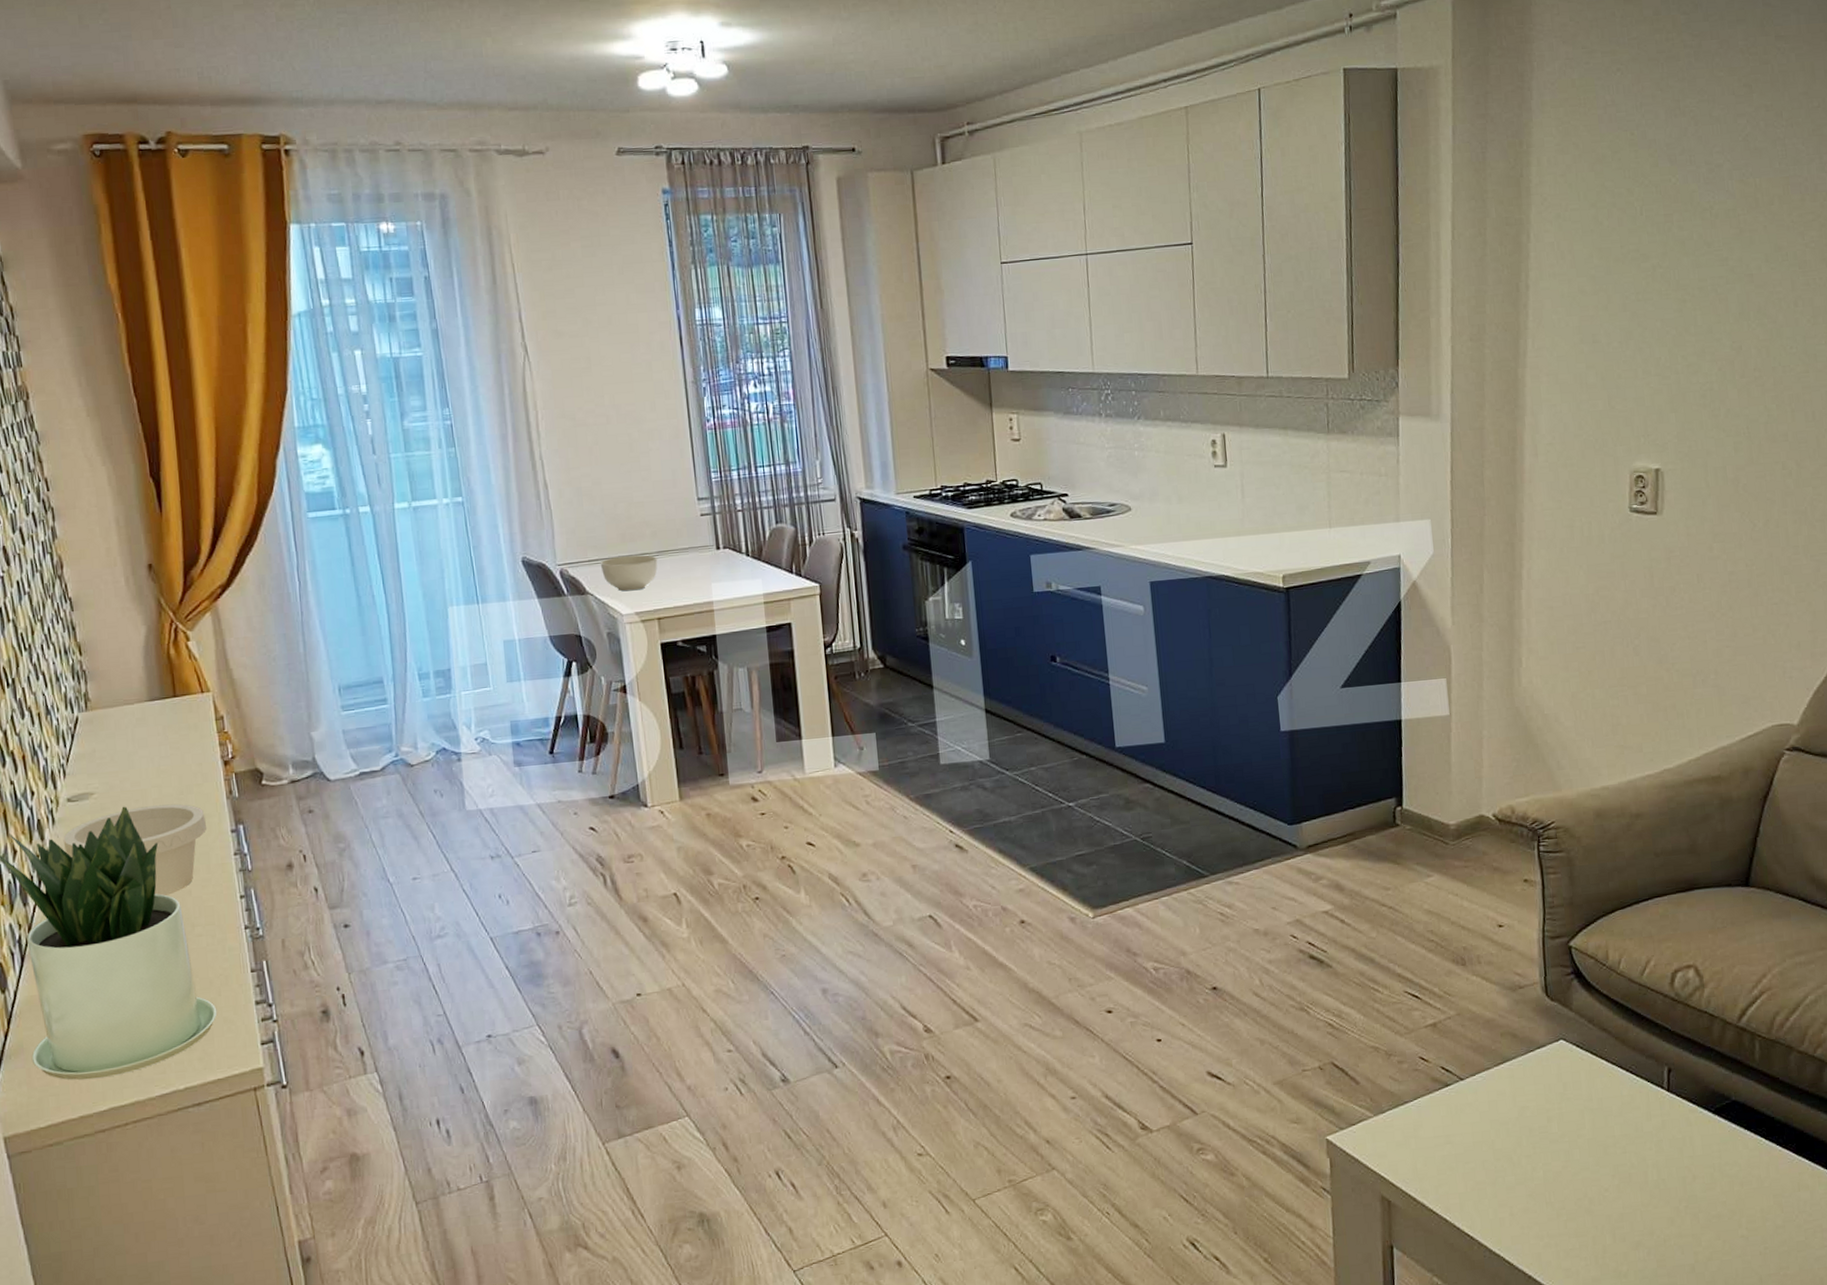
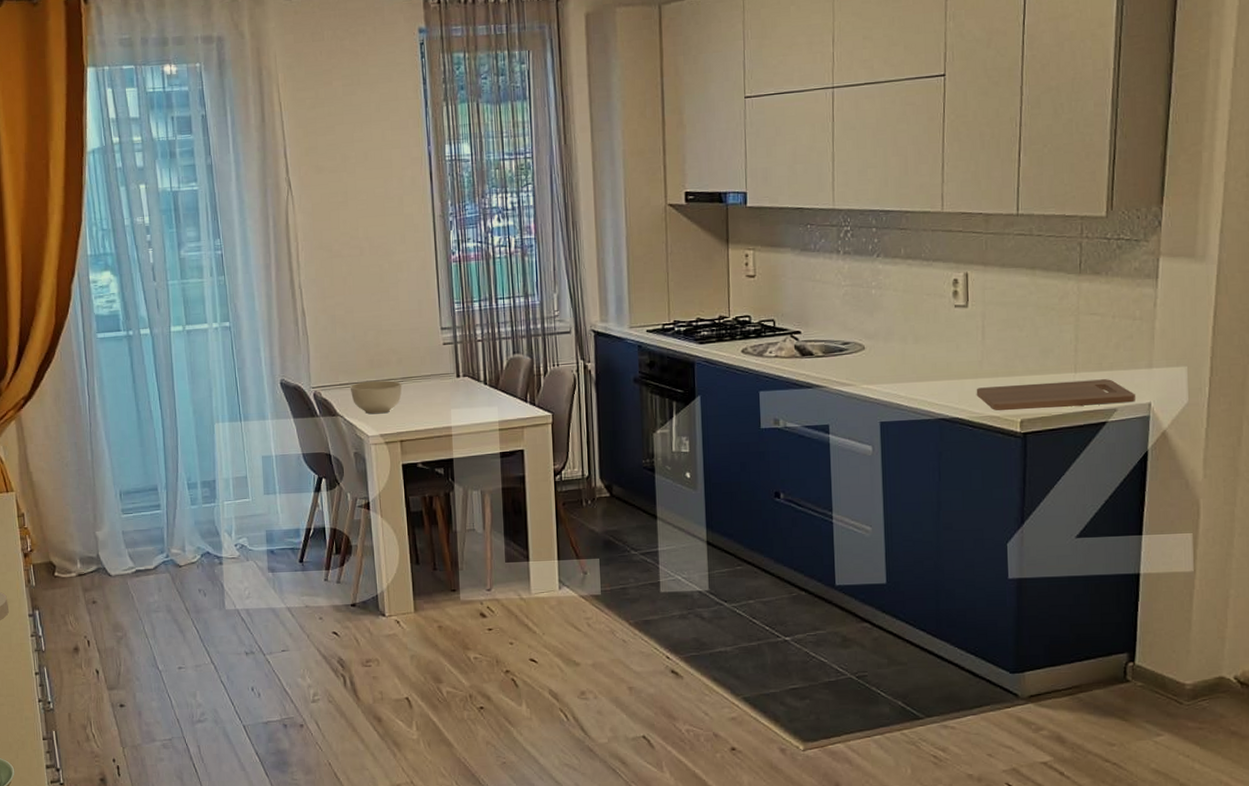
cutting board: none [1239,533,1386,568] -> present [976,379,1135,411]

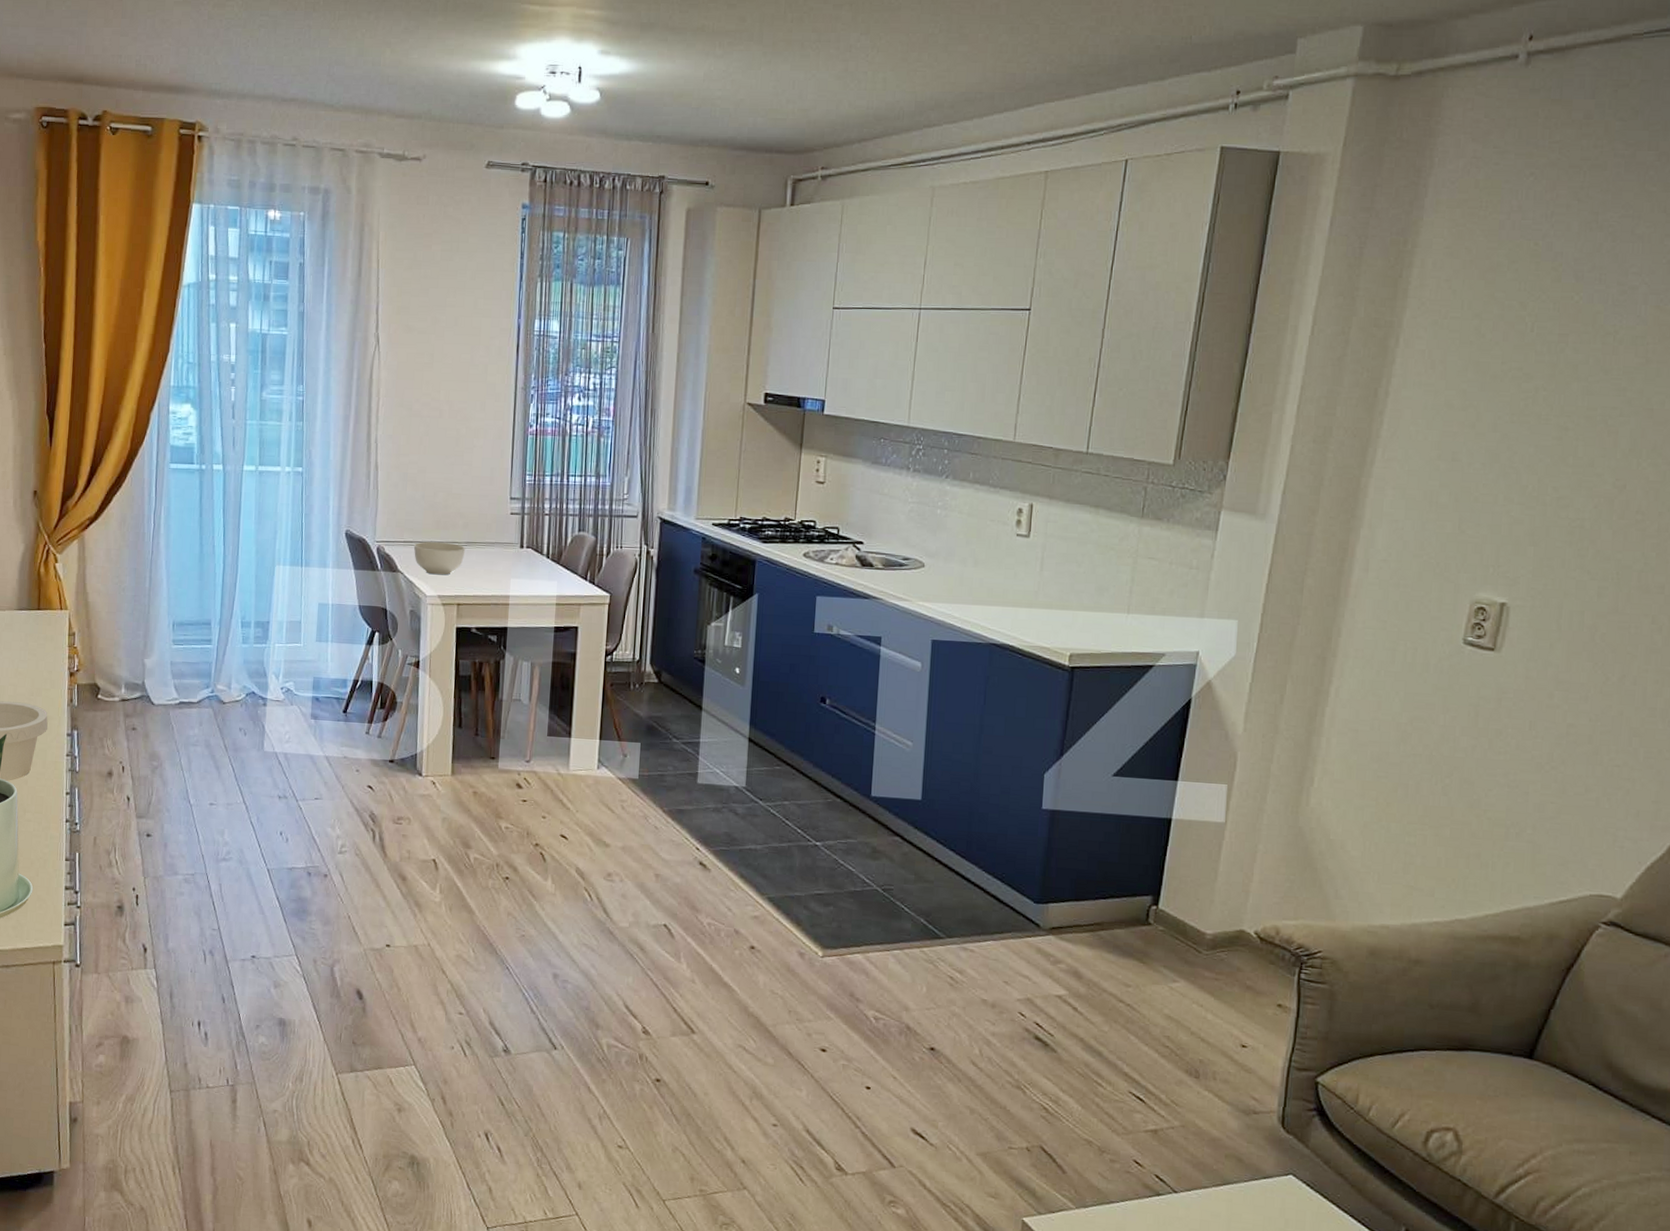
cutting board: present [976,379,1135,411] -> none [1029,617,1184,650]

